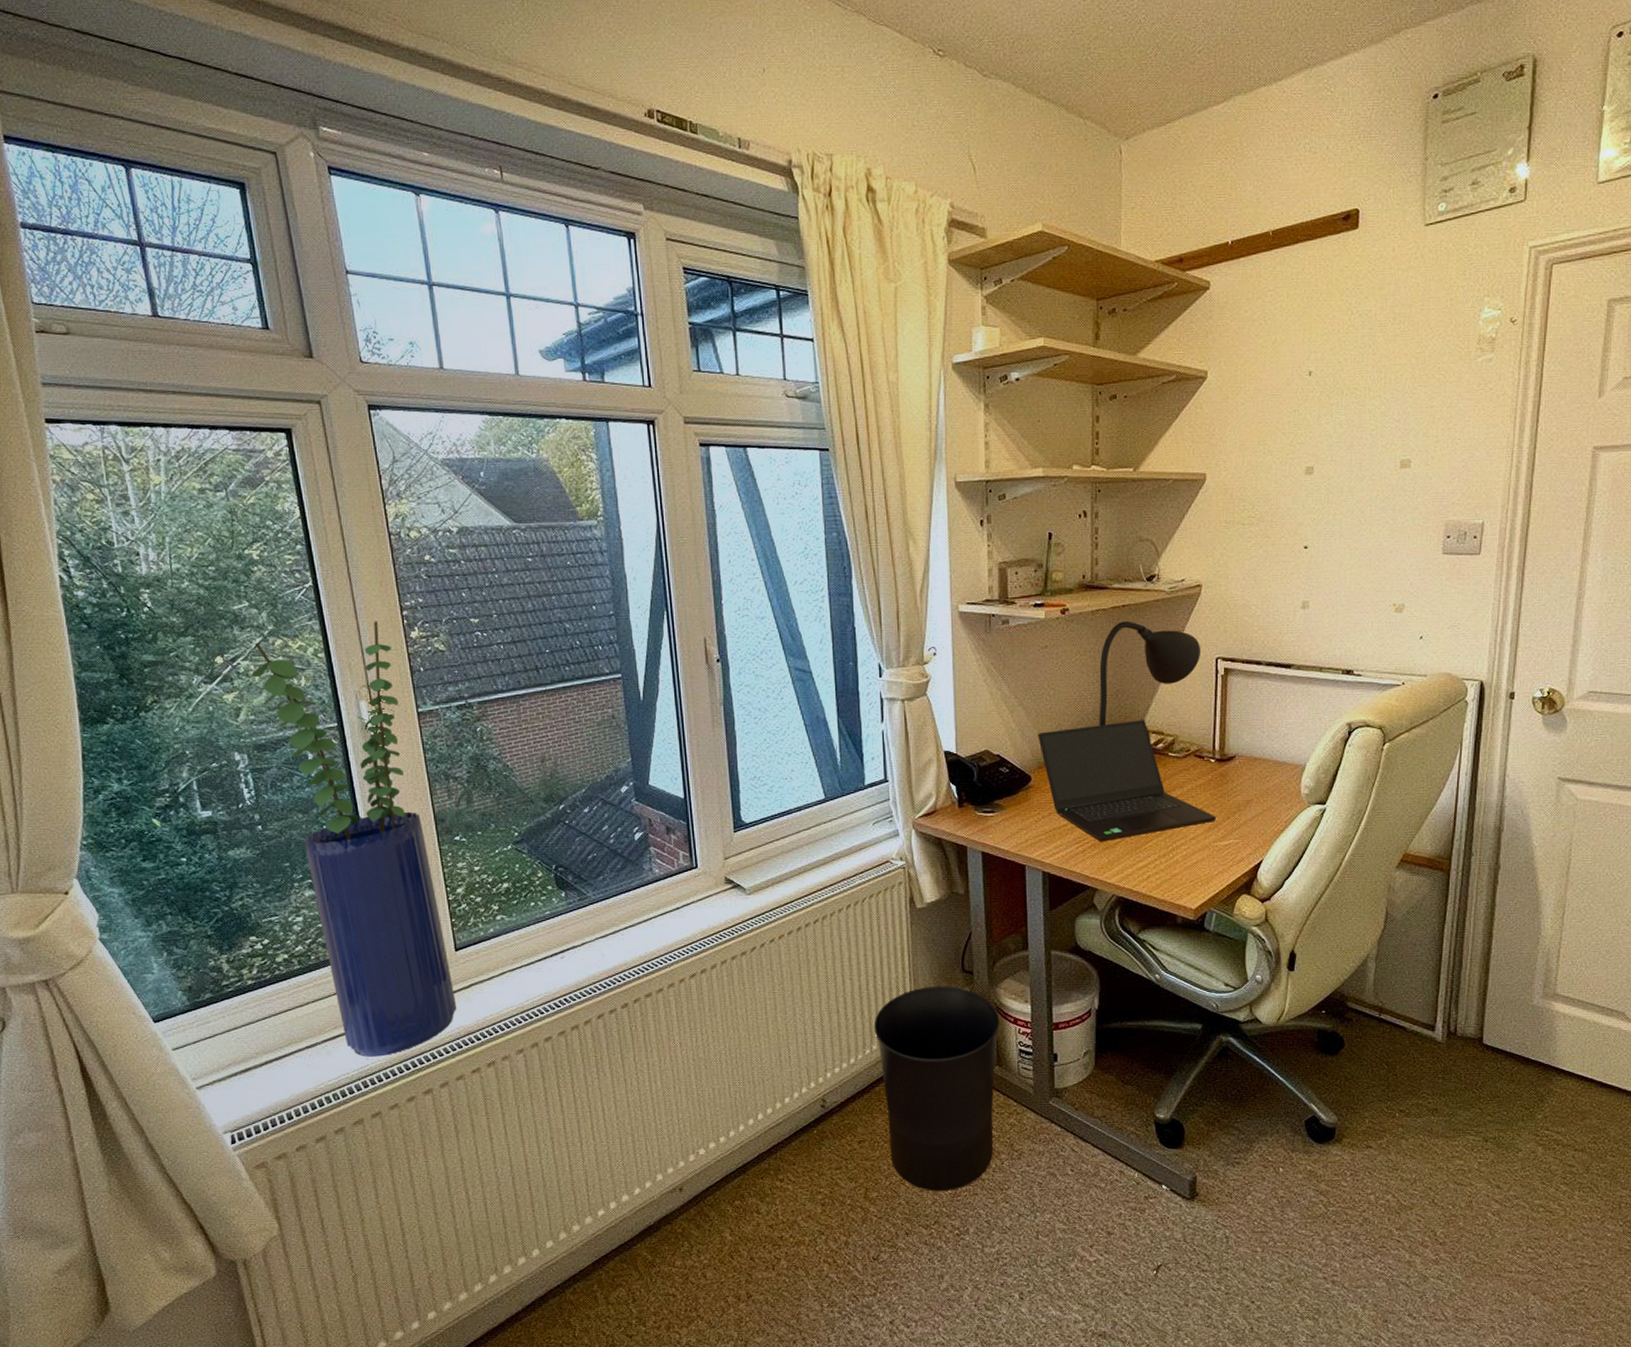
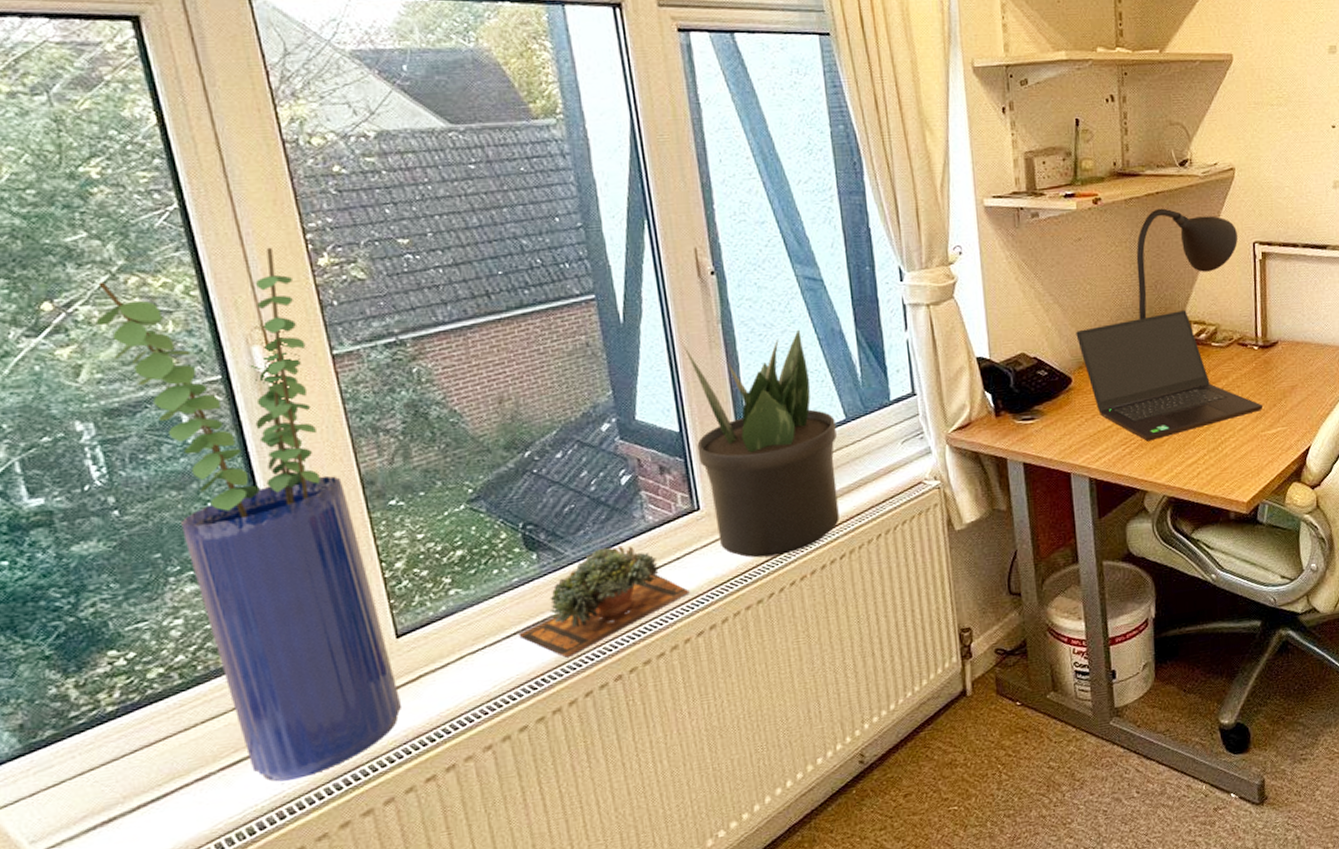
succulent plant: none [548,892,686,983] -> present [519,545,690,658]
planter: none [690,715,816,915] -> present [682,329,840,558]
waste bin: present [873,986,1000,1191] -> none [914,611,1053,838]

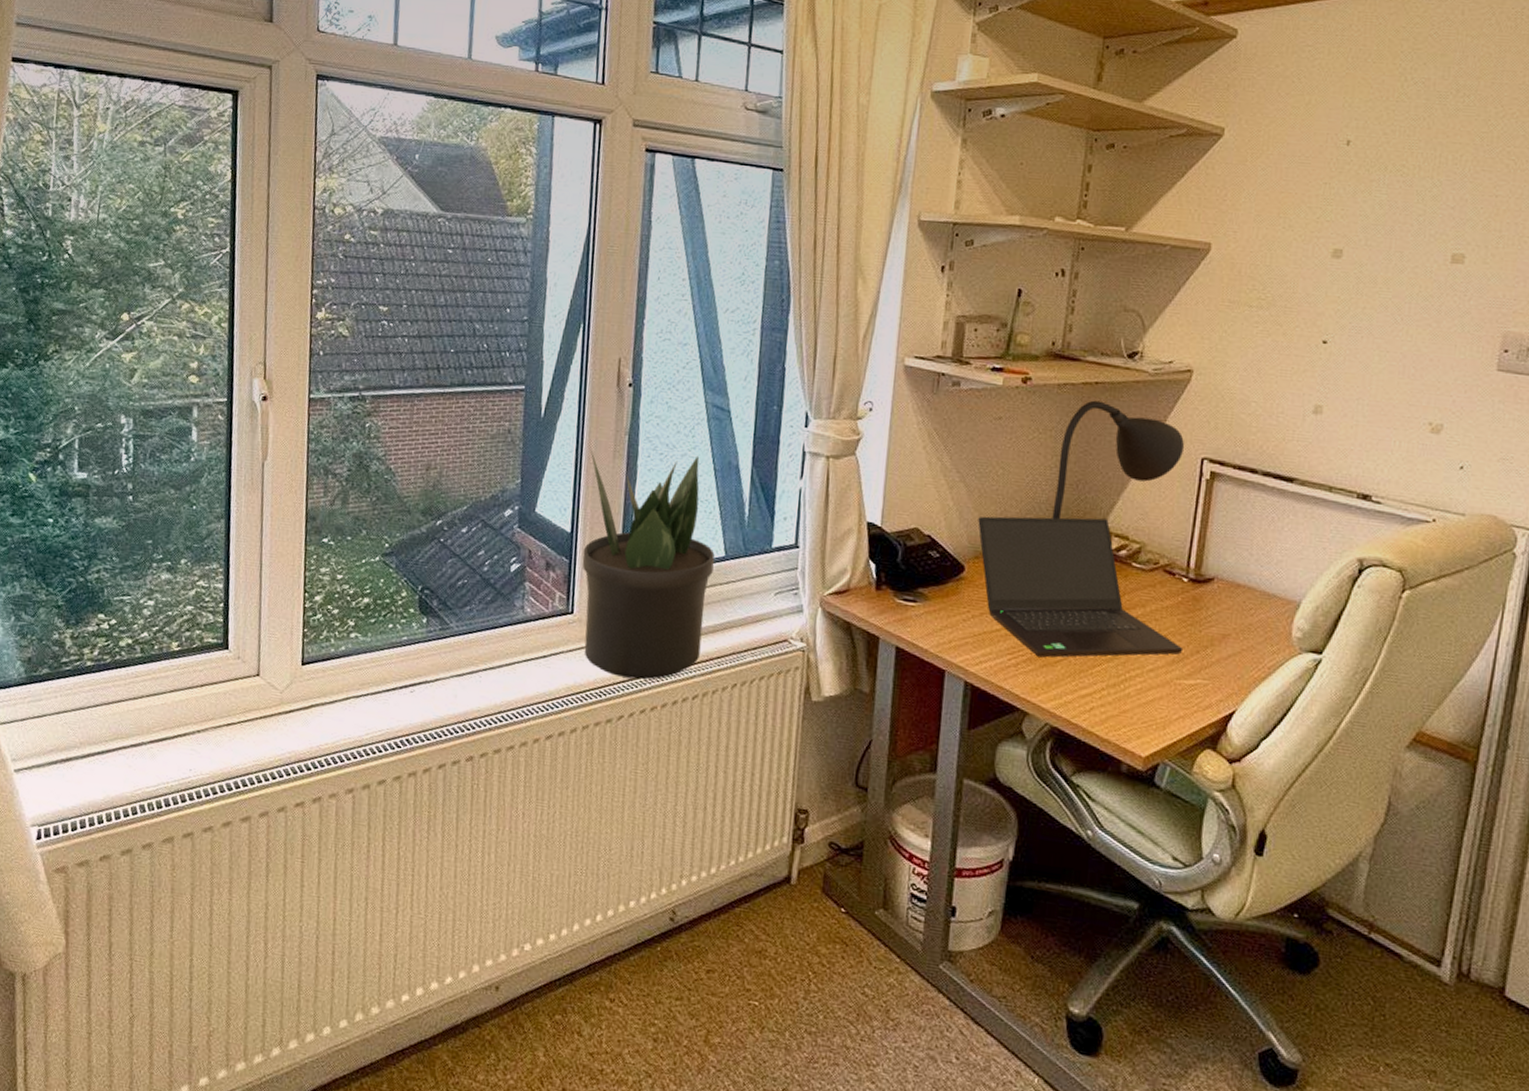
vase: present [95,247,401,782] -> none [153,296,295,770]
succulent plant: present [519,545,690,658] -> none [396,628,548,725]

